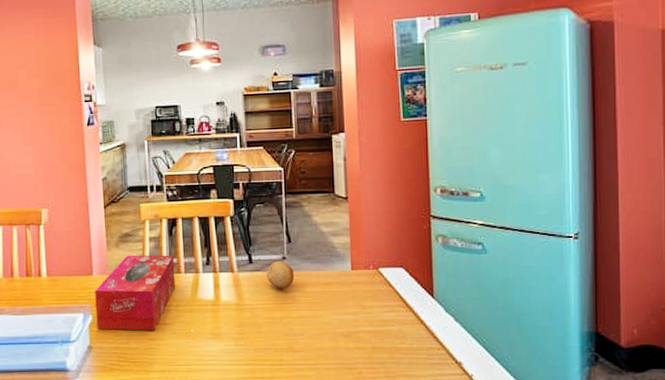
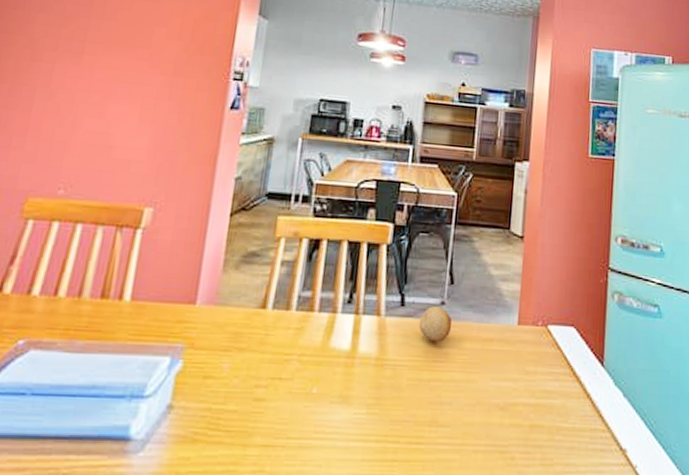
tissue box: present [95,255,176,331] -> none [186,281,309,387]

